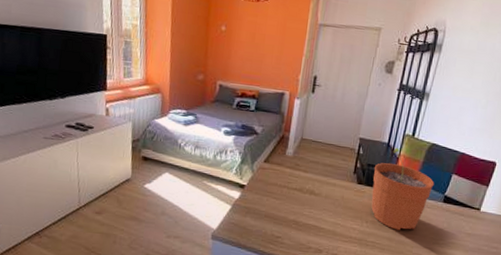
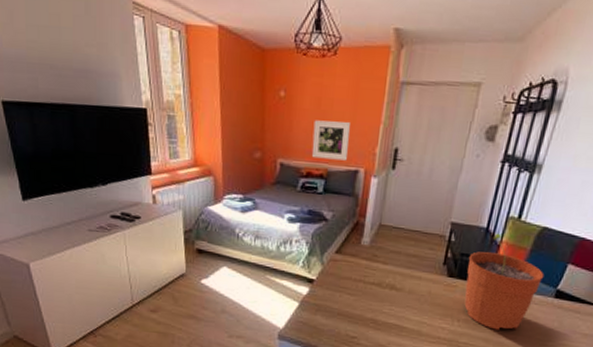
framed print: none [246,50,278,85] -> present [311,120,350,161]

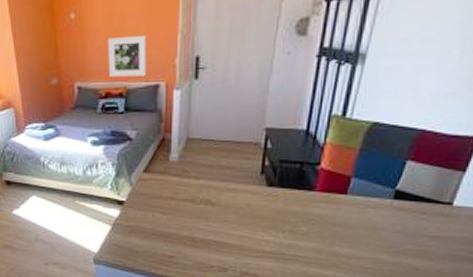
plant pot: present [464,233,544,330] -> none [288,134,379,239]

